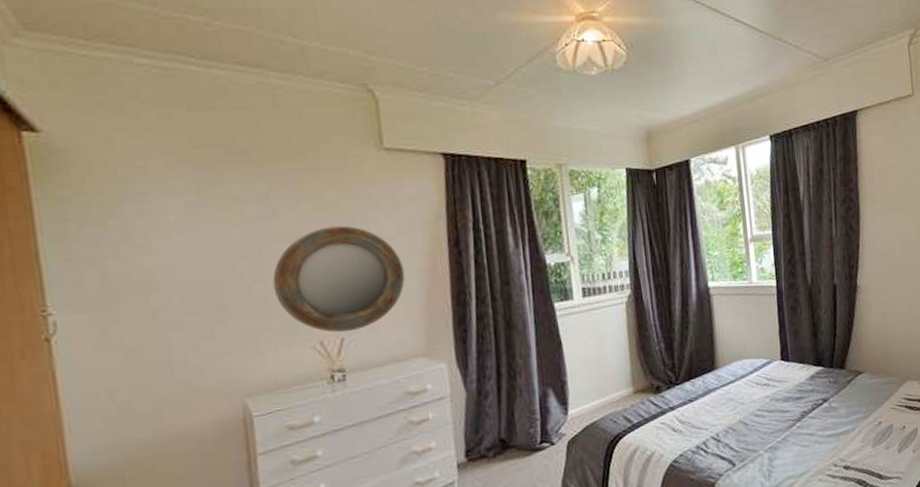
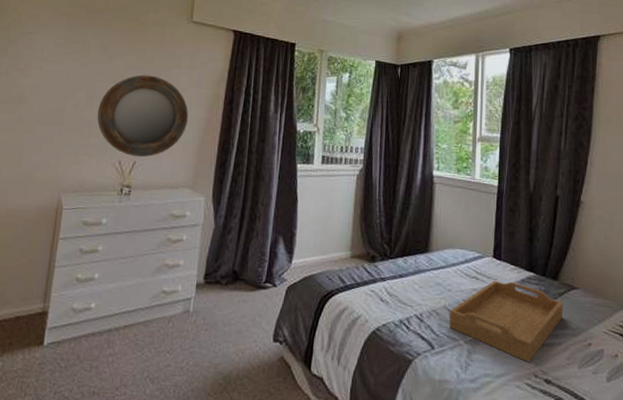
serving tray: none [745,380,853,455] -> present [448,280,563,363]

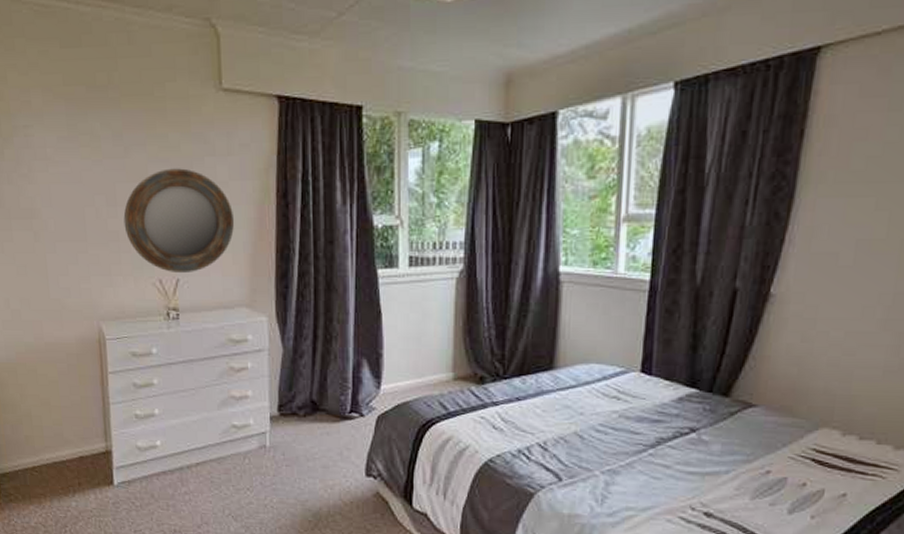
serving tray: present [448,280,563,363] -> none [580,400,735,494]

